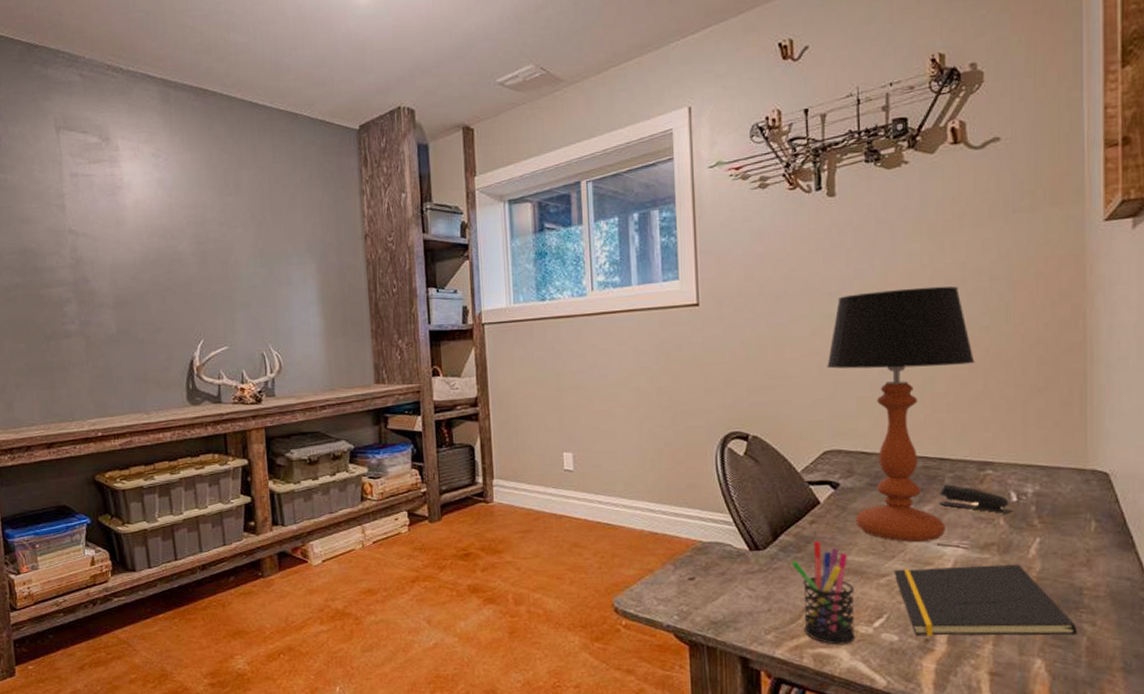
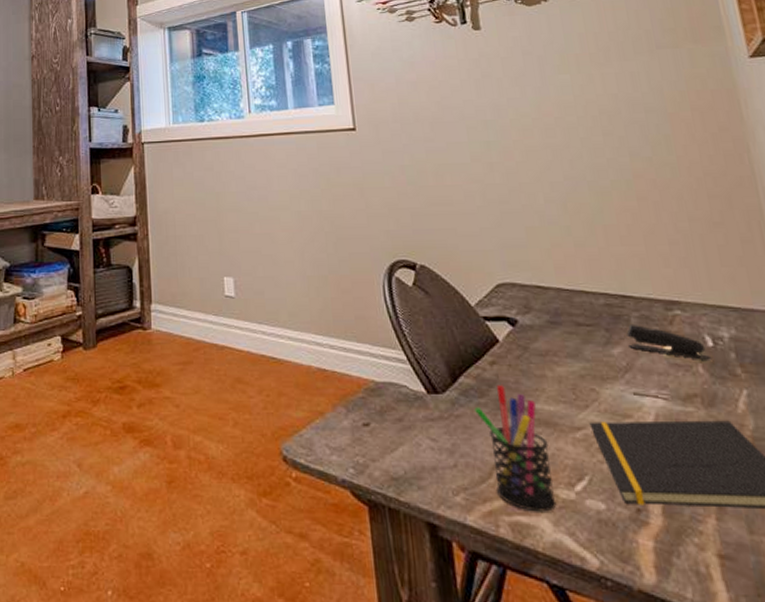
table lamp: present [827,286,975,543] -> none [490,116,643,391]

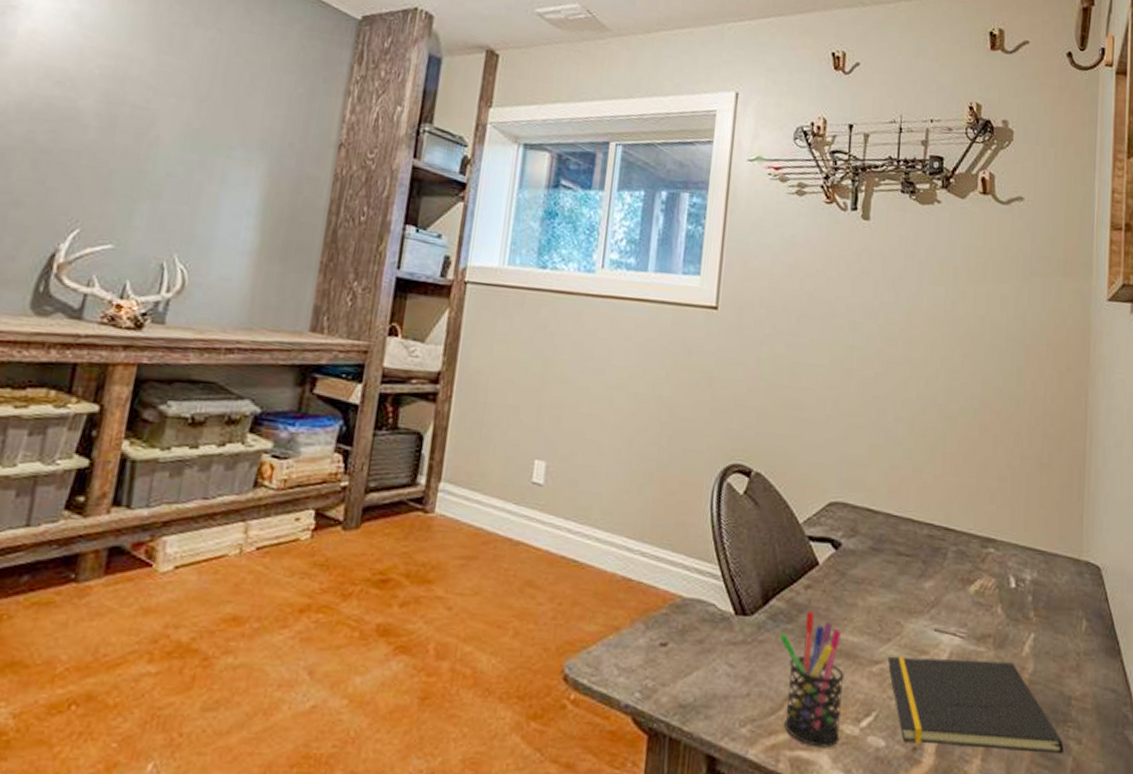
stapler: present [626,325,712,360] -> none [940,559,1012,601]

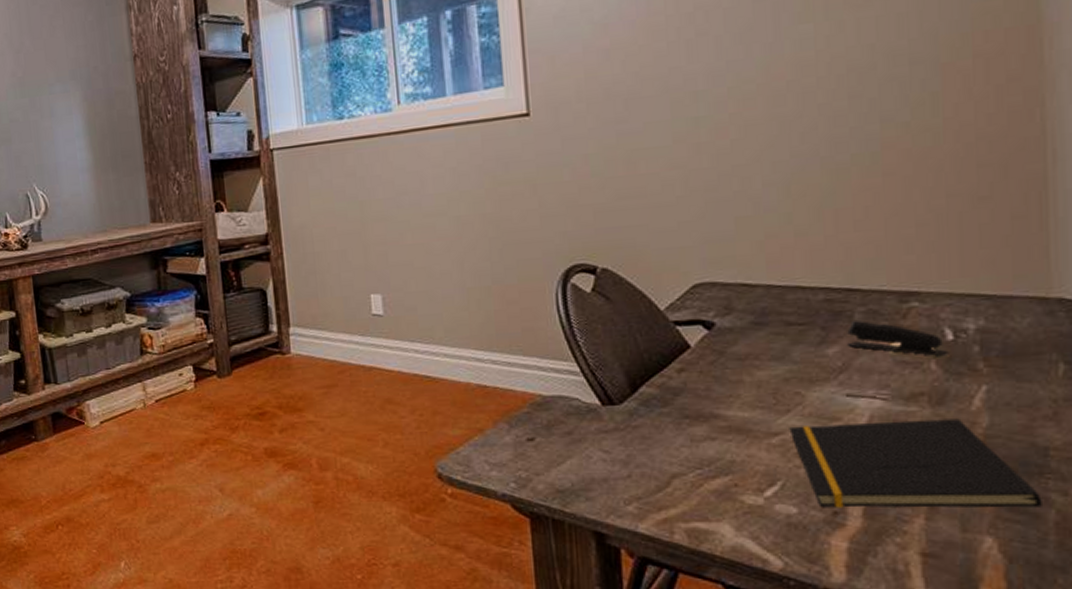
pen holder: present [779,611,845,748] -> none [654,393,741,518]
stapler: none [940,559,1012,601] -> present [847,320,949,356]

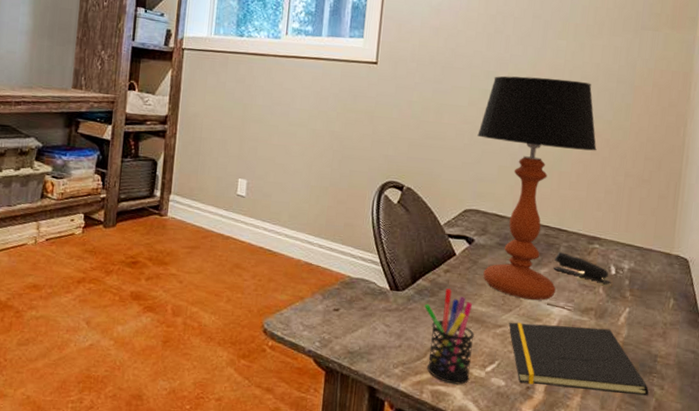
pen holder: none [654,393,741,518] -> present [424,289,475,385]
table lamp: none [694,75,891,393] -> present [477,76,597,301]

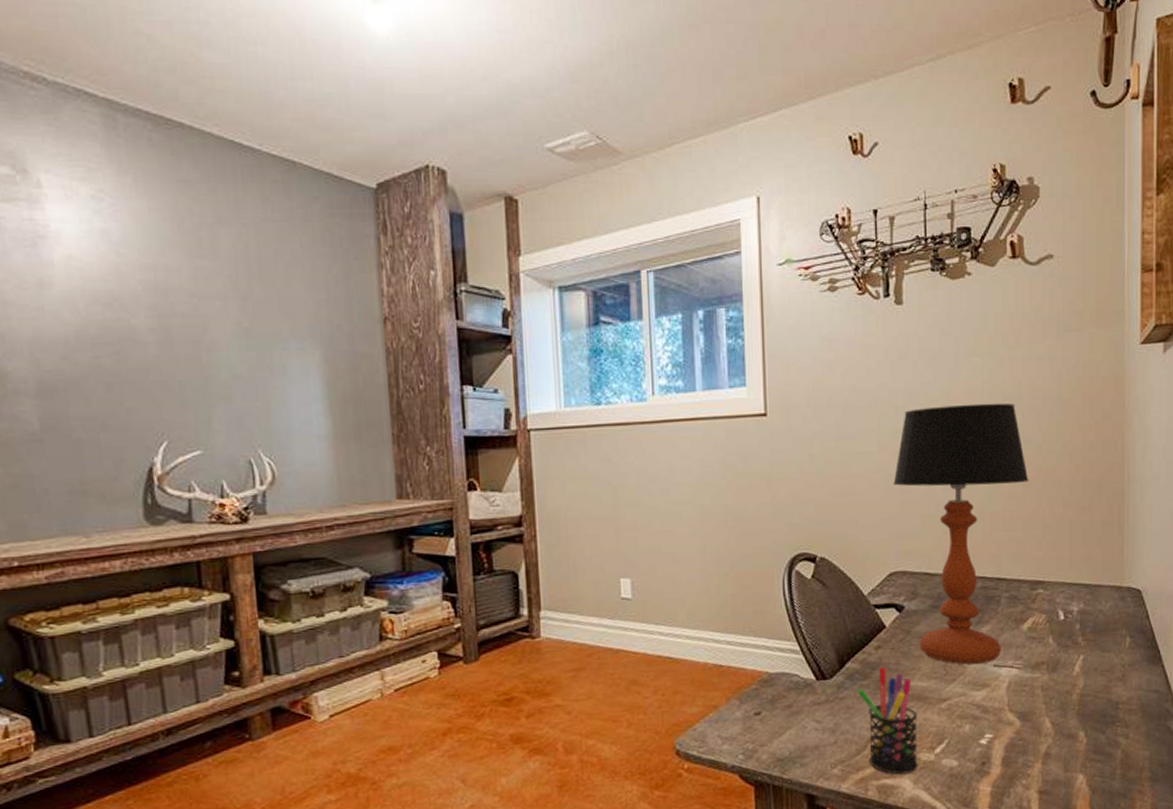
notepad: present [508,322,649,396] -> none [954,682,1113,759]
stapler: present [553,252,612,284] -> none [996,604,1061,632]

